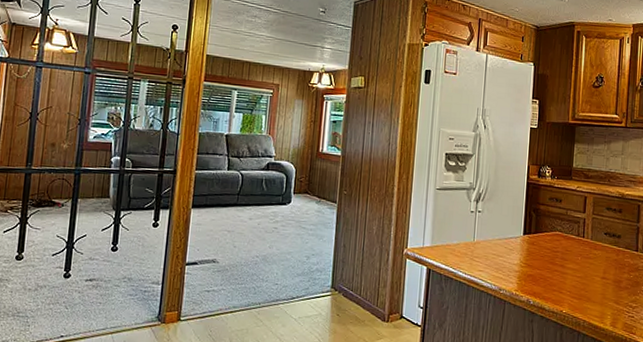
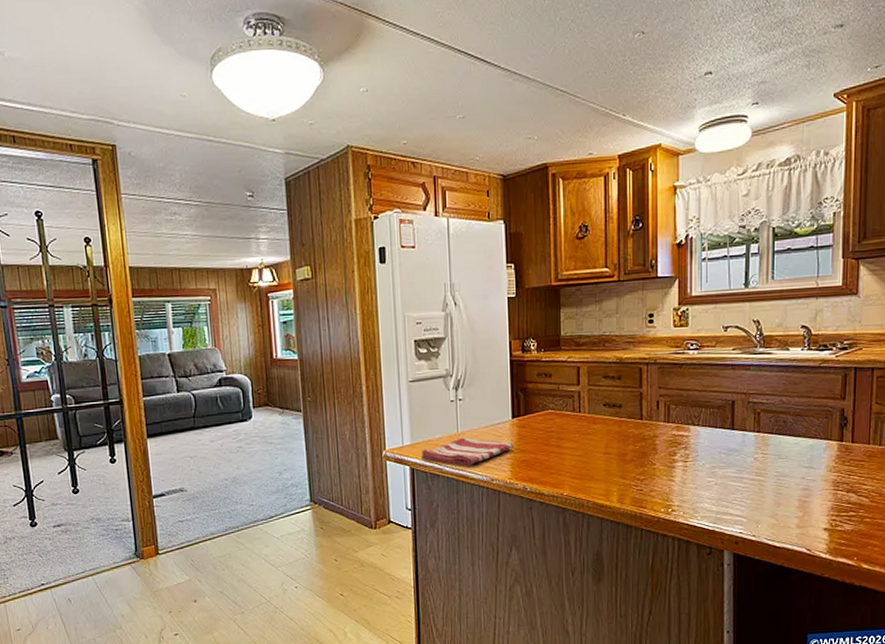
dish towel: none [437,246,522,274] -> present [420,437,513,466]

